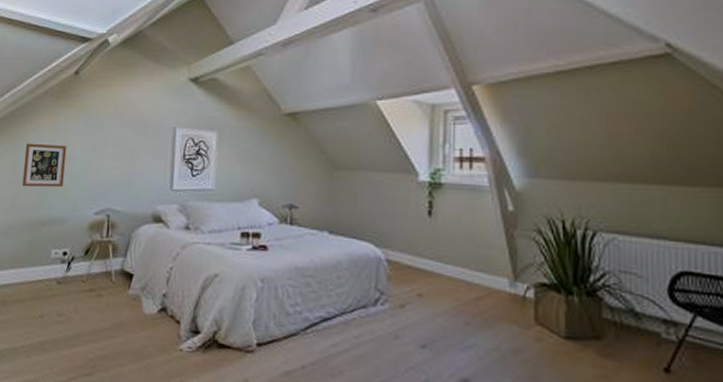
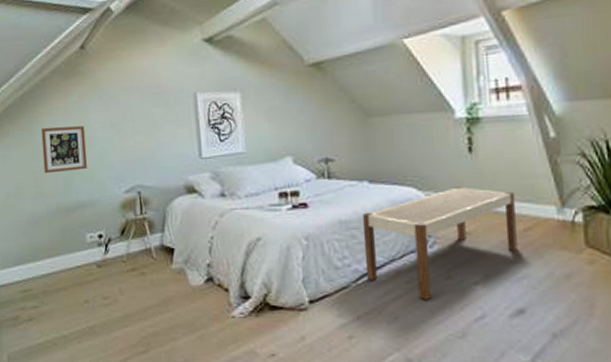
bench: none [316,248,470,358] -> present [363,186,518,301]

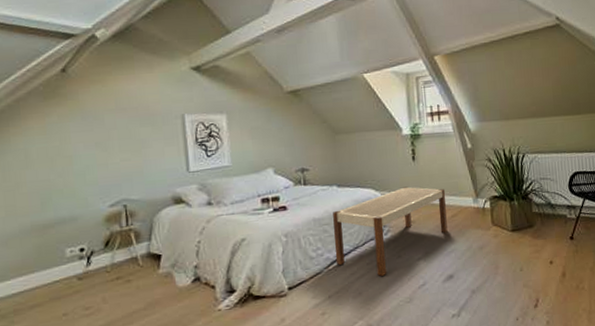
picture frame: present [41,125,87,174] -> none [13,145,68,193]

